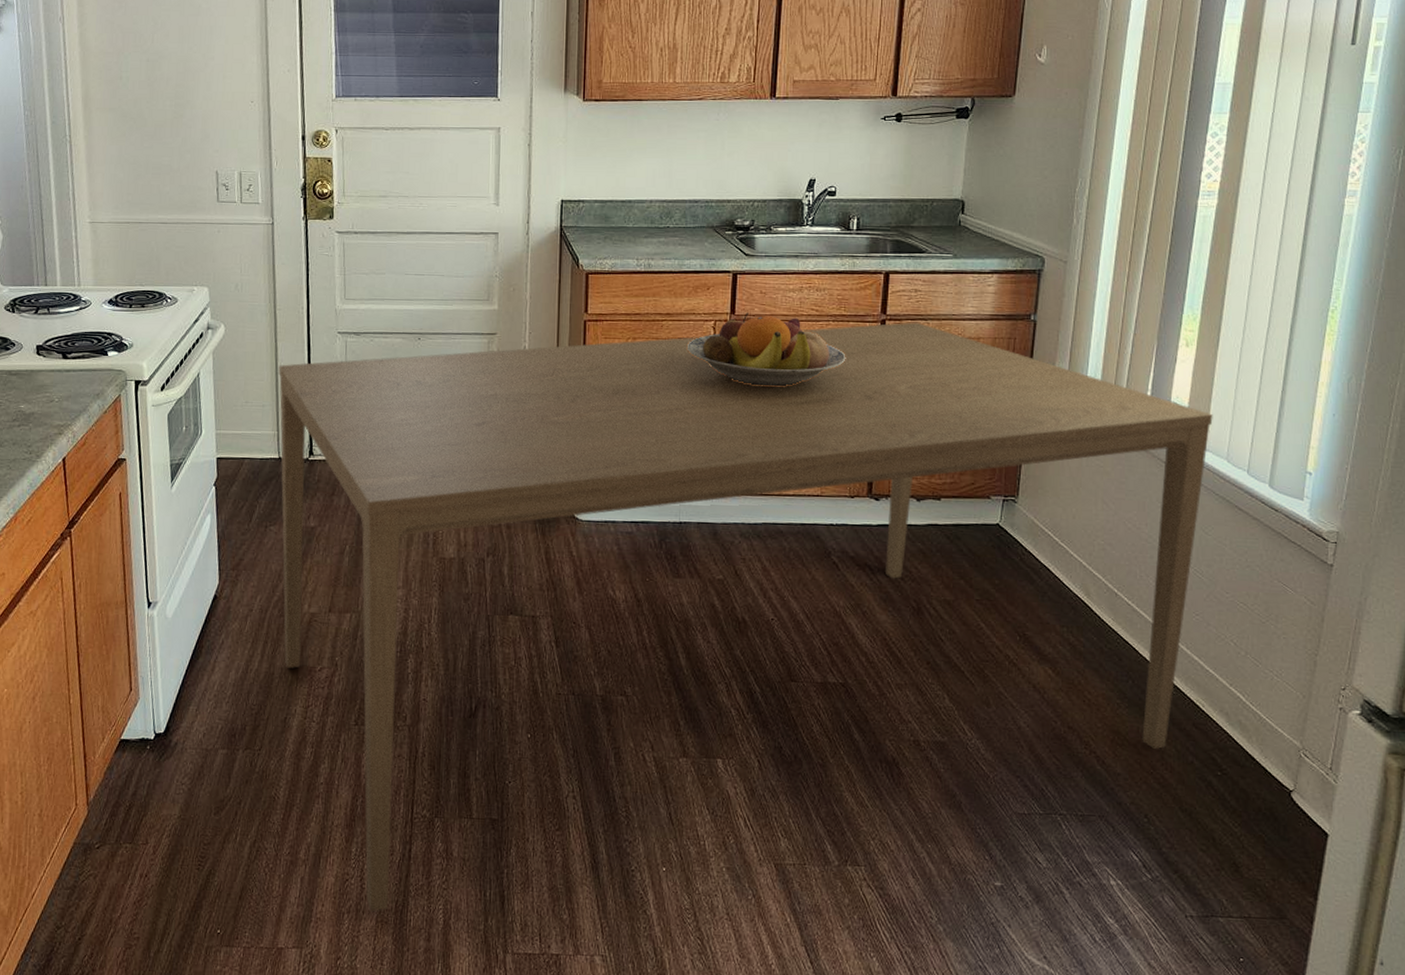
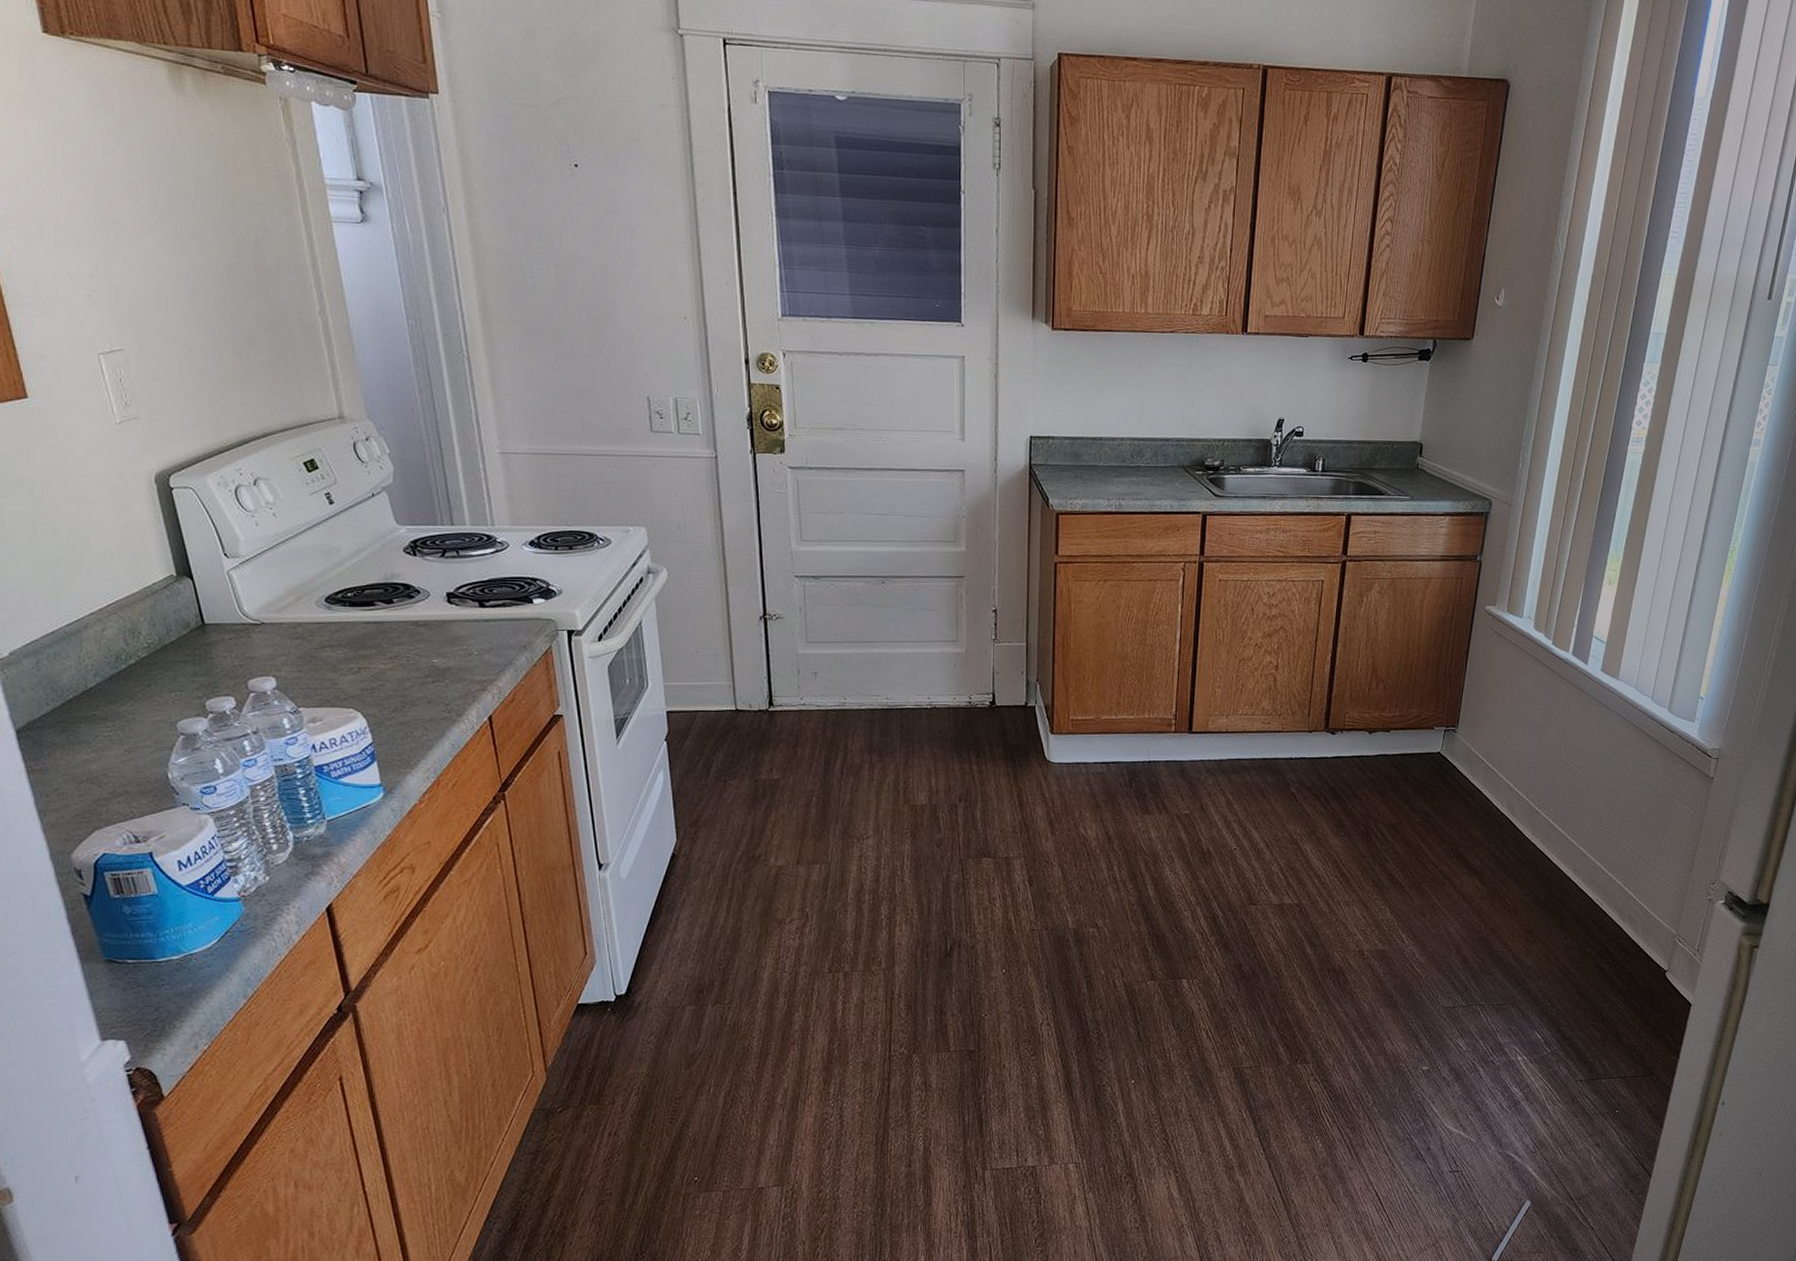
dining table: present [278,322,1213,912] -> none [731,563,1627,1146]
fruit bowl: present [686,312,846,387] -> none [1156,554,1309,627]

